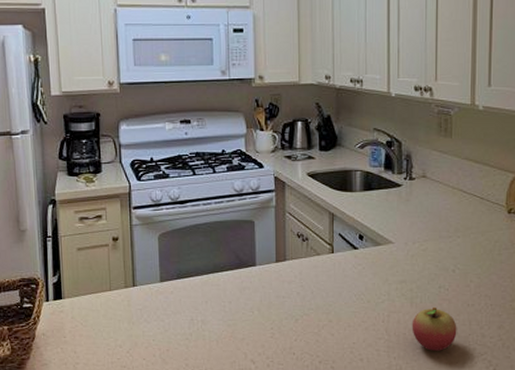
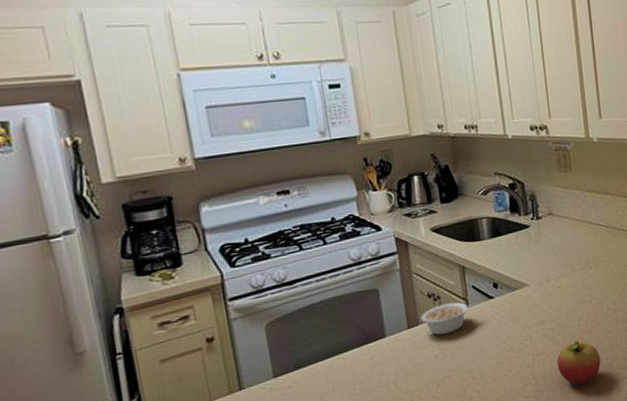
legume: none [288,246,342,275] -> present [421,301,477,336]

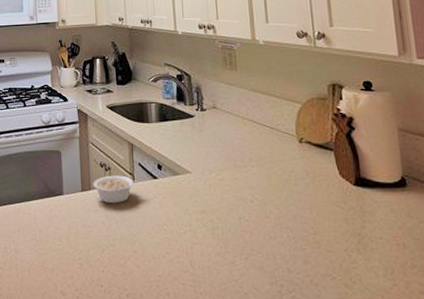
fruit: present [556,341,601,385] -> none [215,239,262,287]

